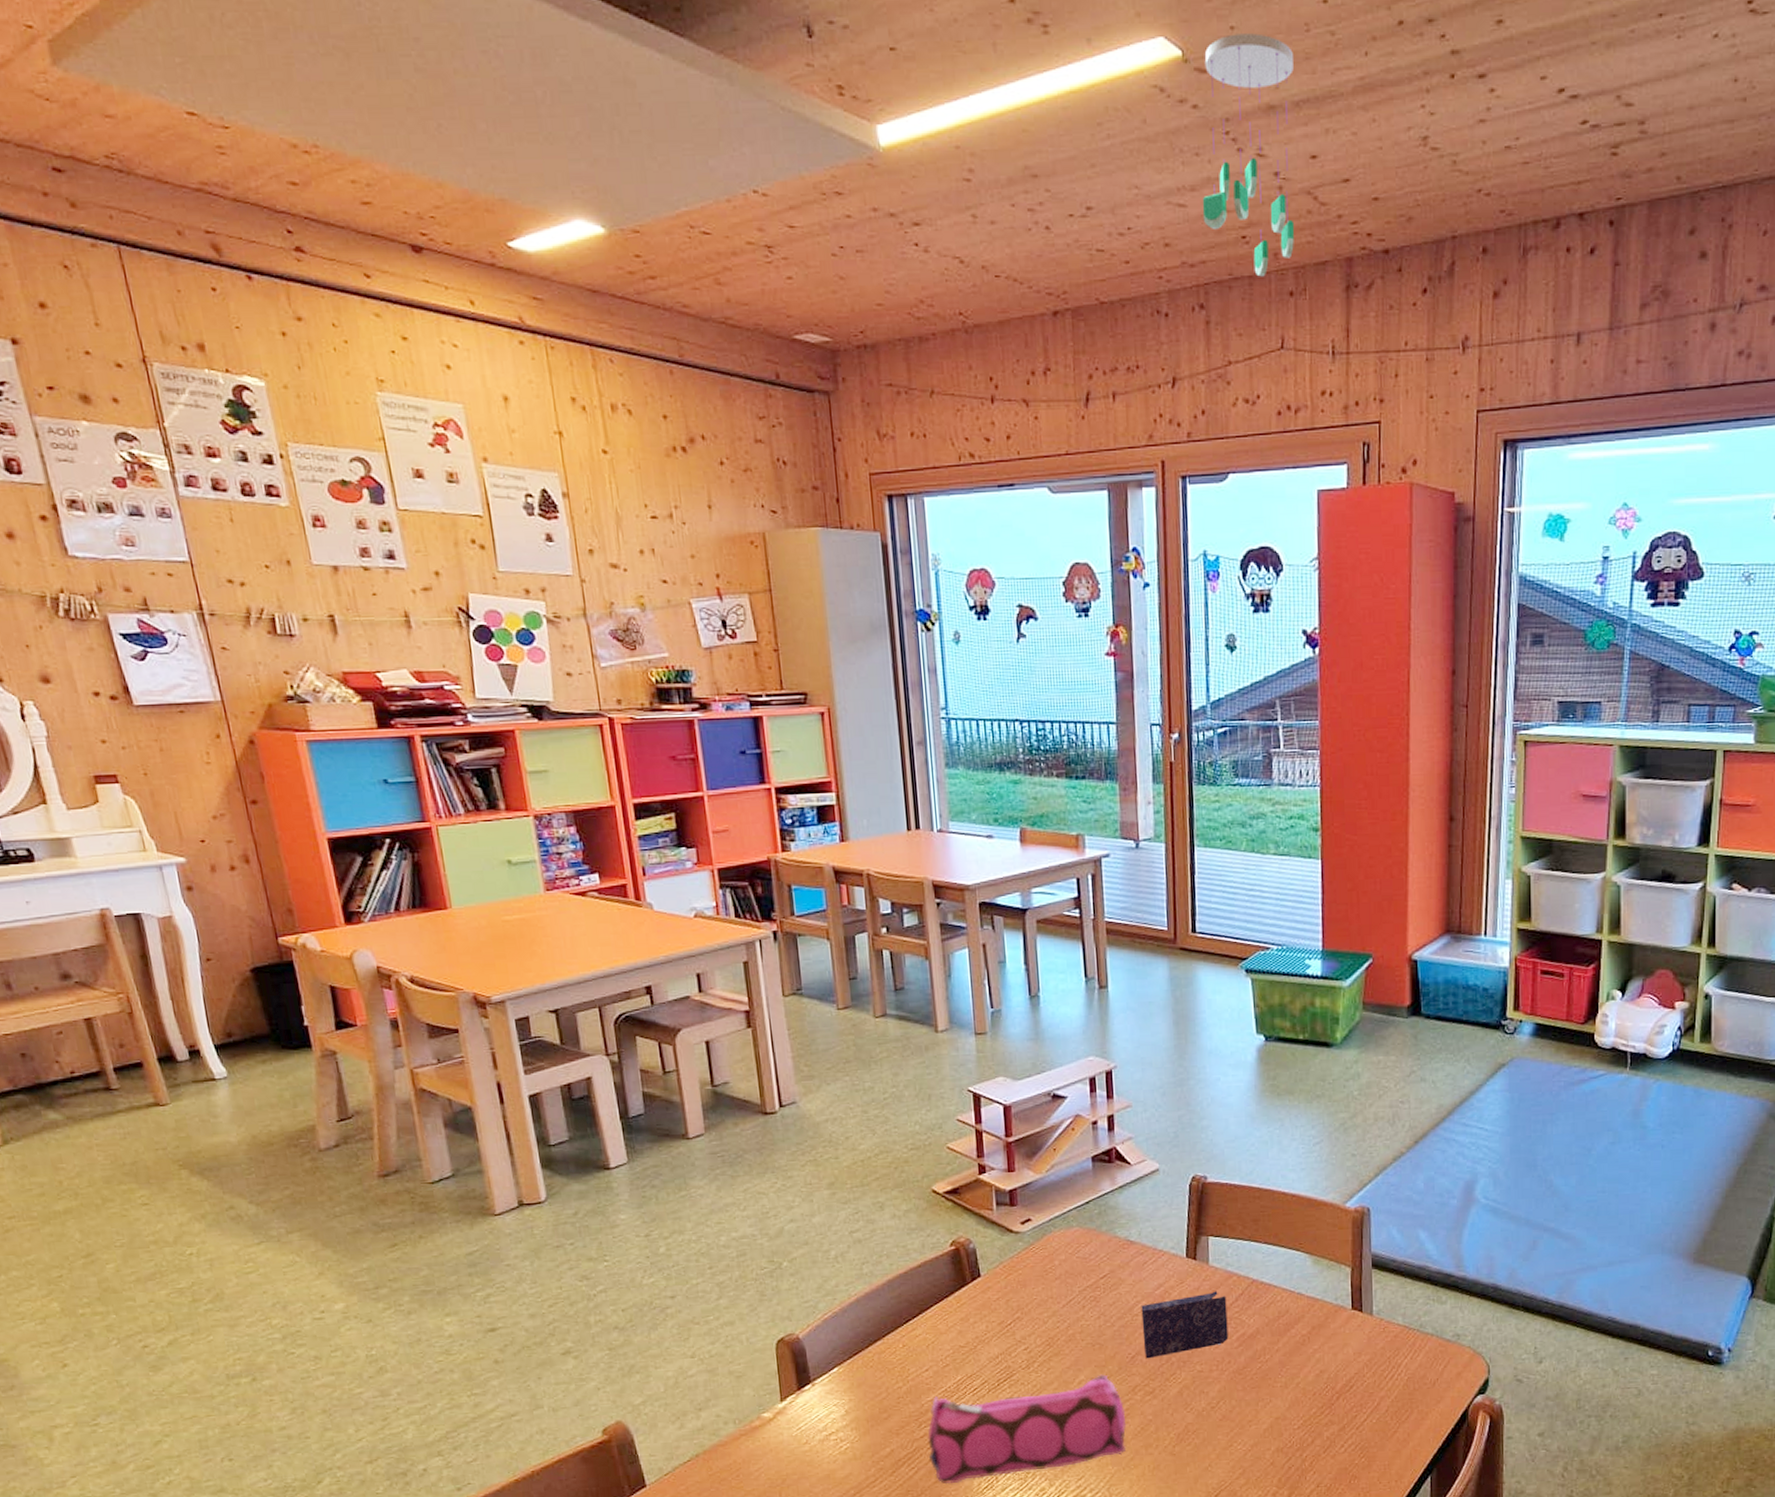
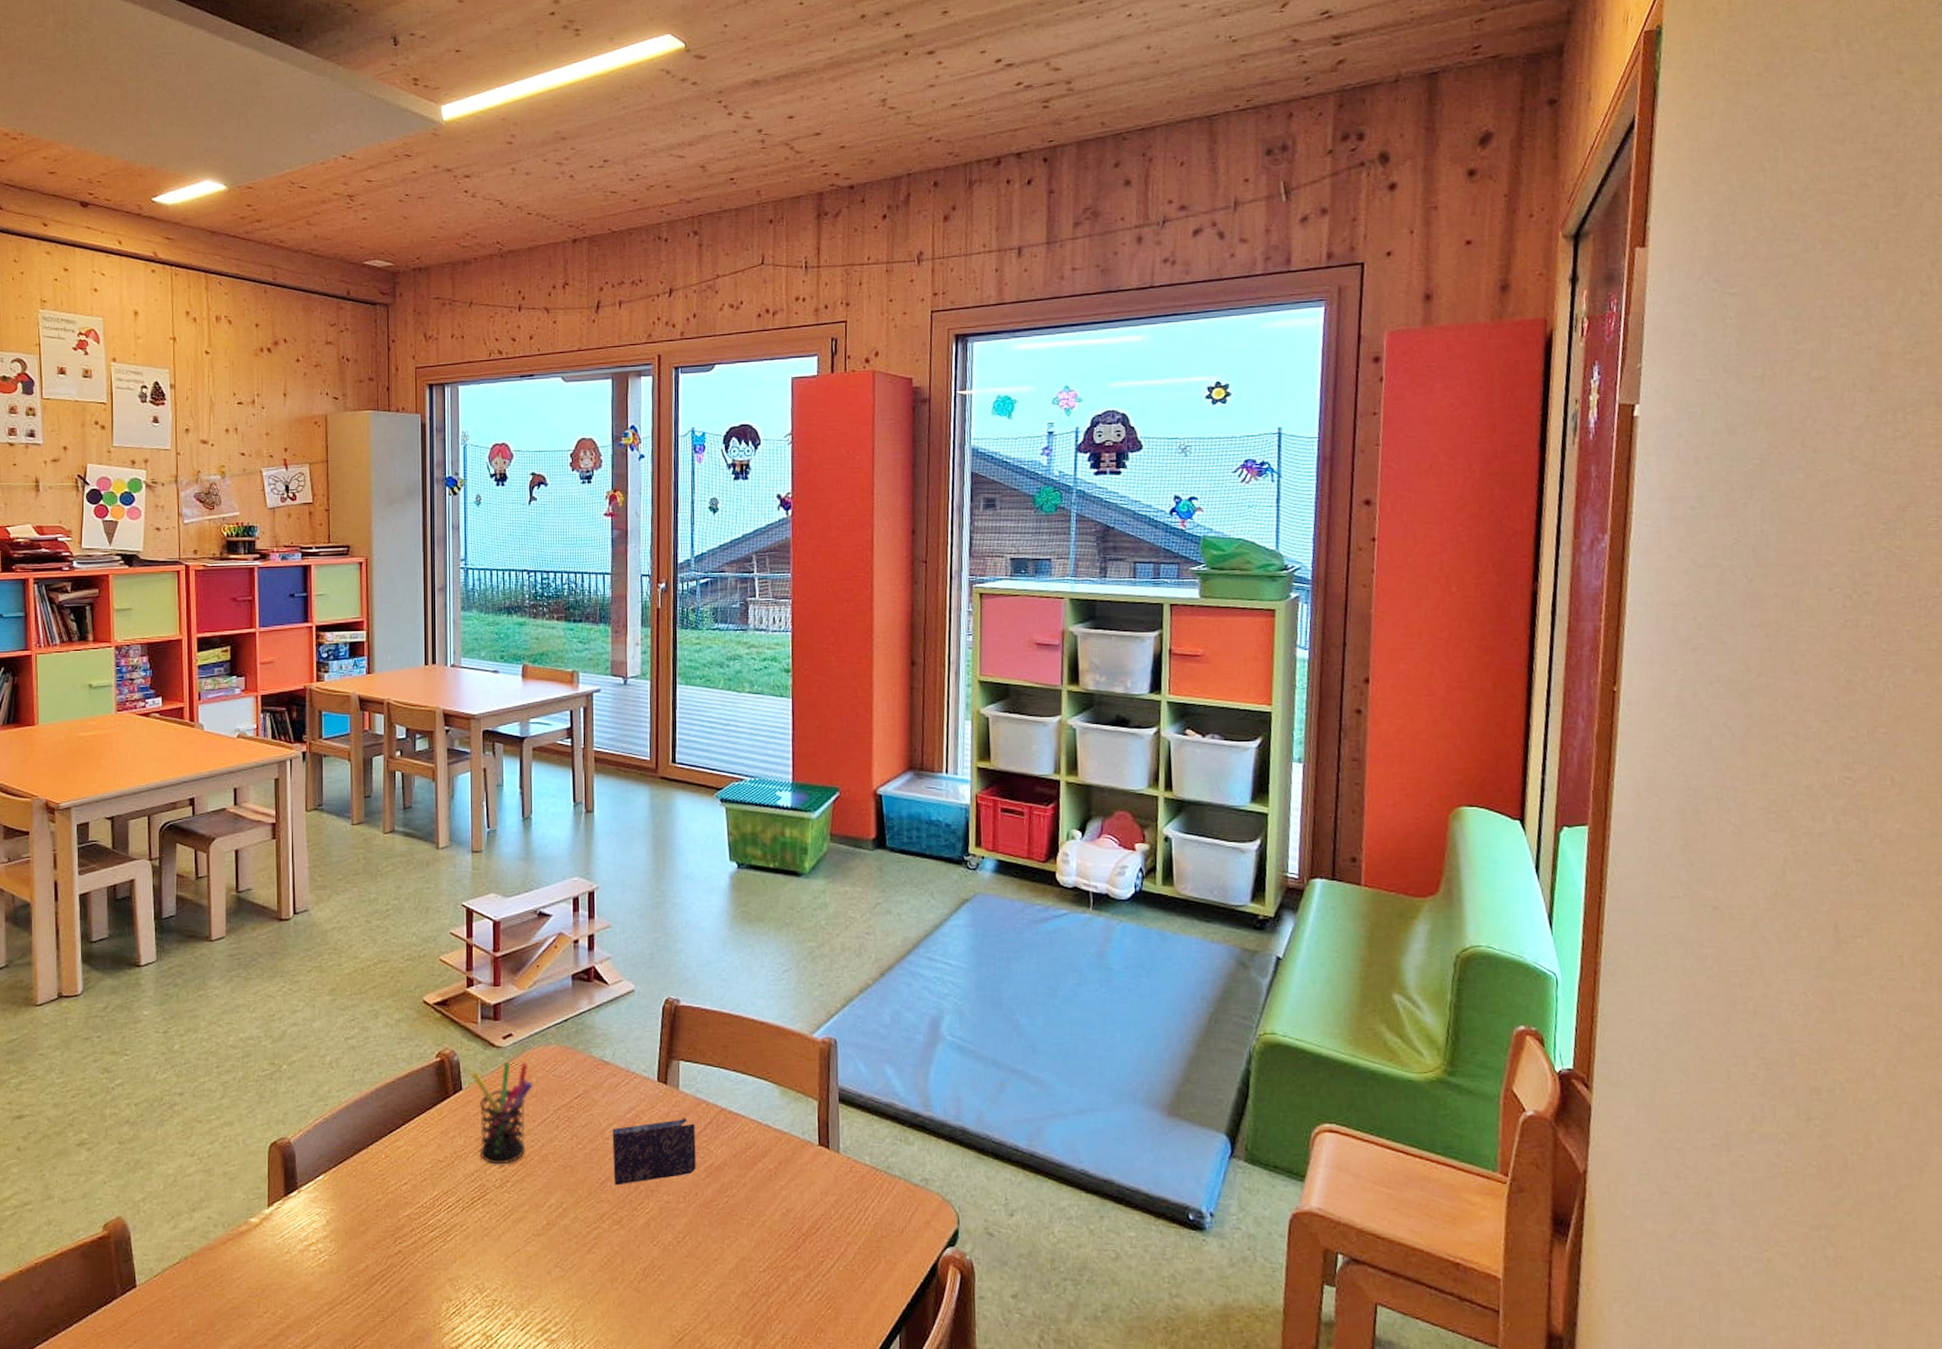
pencil case: present [928,1374,1127,1485] -> none [401,1199,594,1307]
pen holder: none [989,1246,1056,1347] -> present [471,1062,533,1165]
ceiling mobile: present [1202,33,1295,277] -> none [698,29,775,209]

